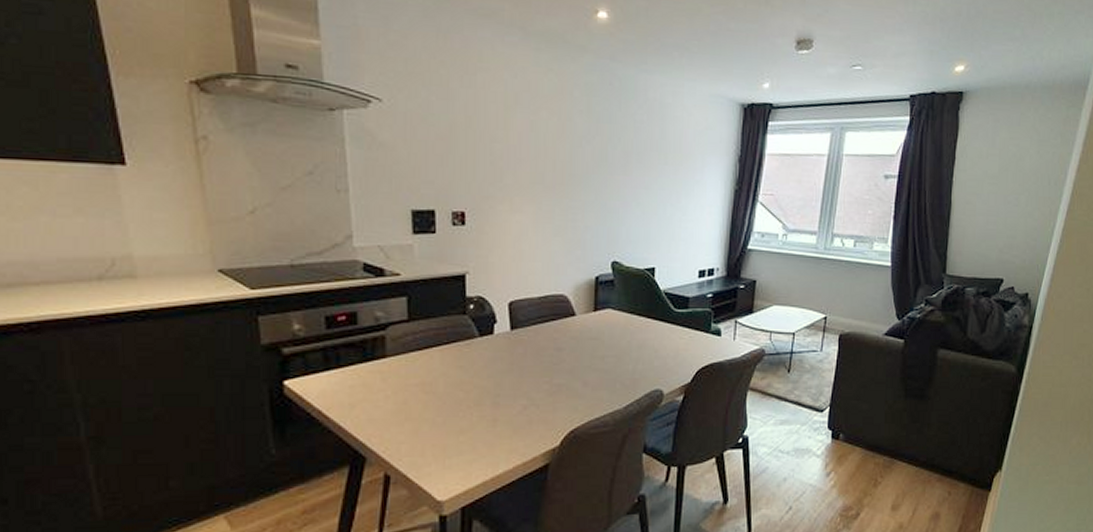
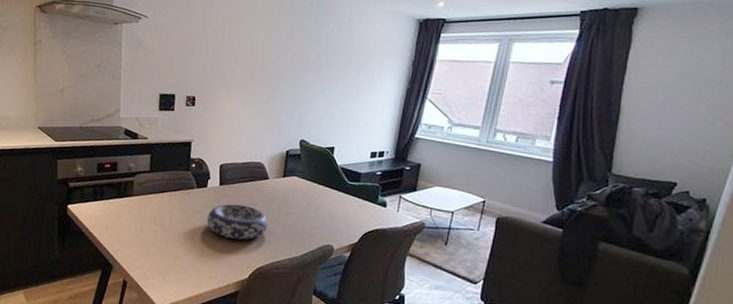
decorative bowl: none [497,353,580,397] -> present [206,203,268,240]

